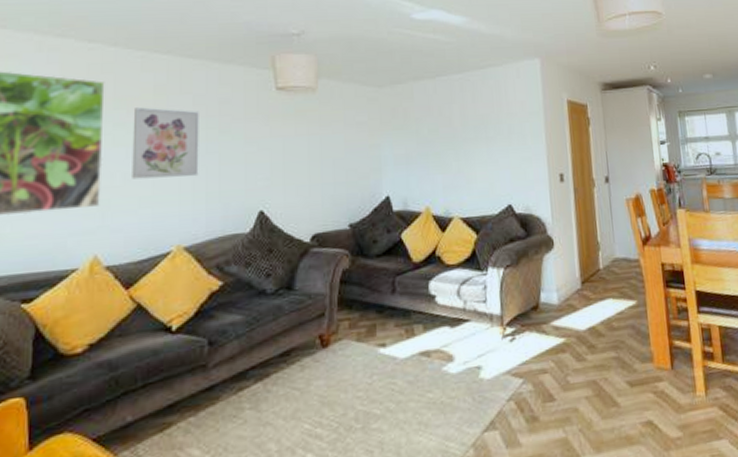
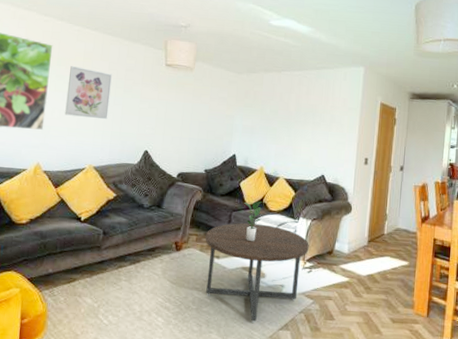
coffee table: none [362,285,507,432] -> present [205,222,309,324]
potted plant: none [410,254,437,314] -> present [244,201,262,242]

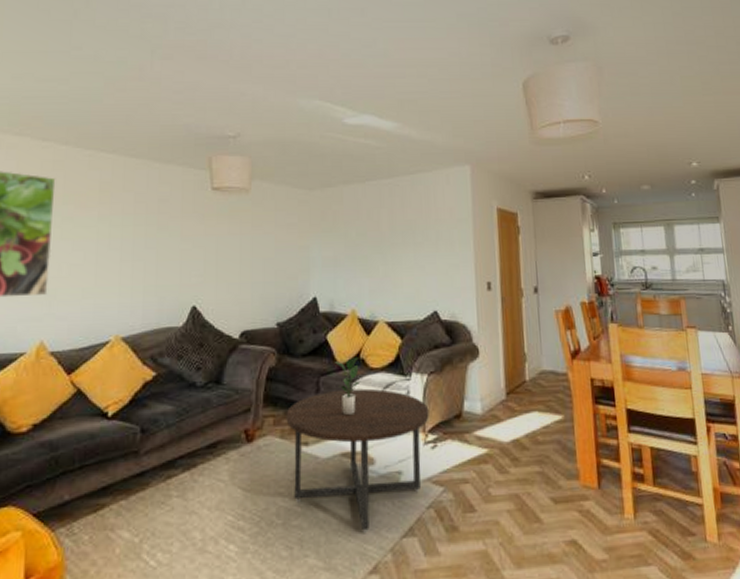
wall art: present [65,66,112,120] -> none [77,203,140,271]

